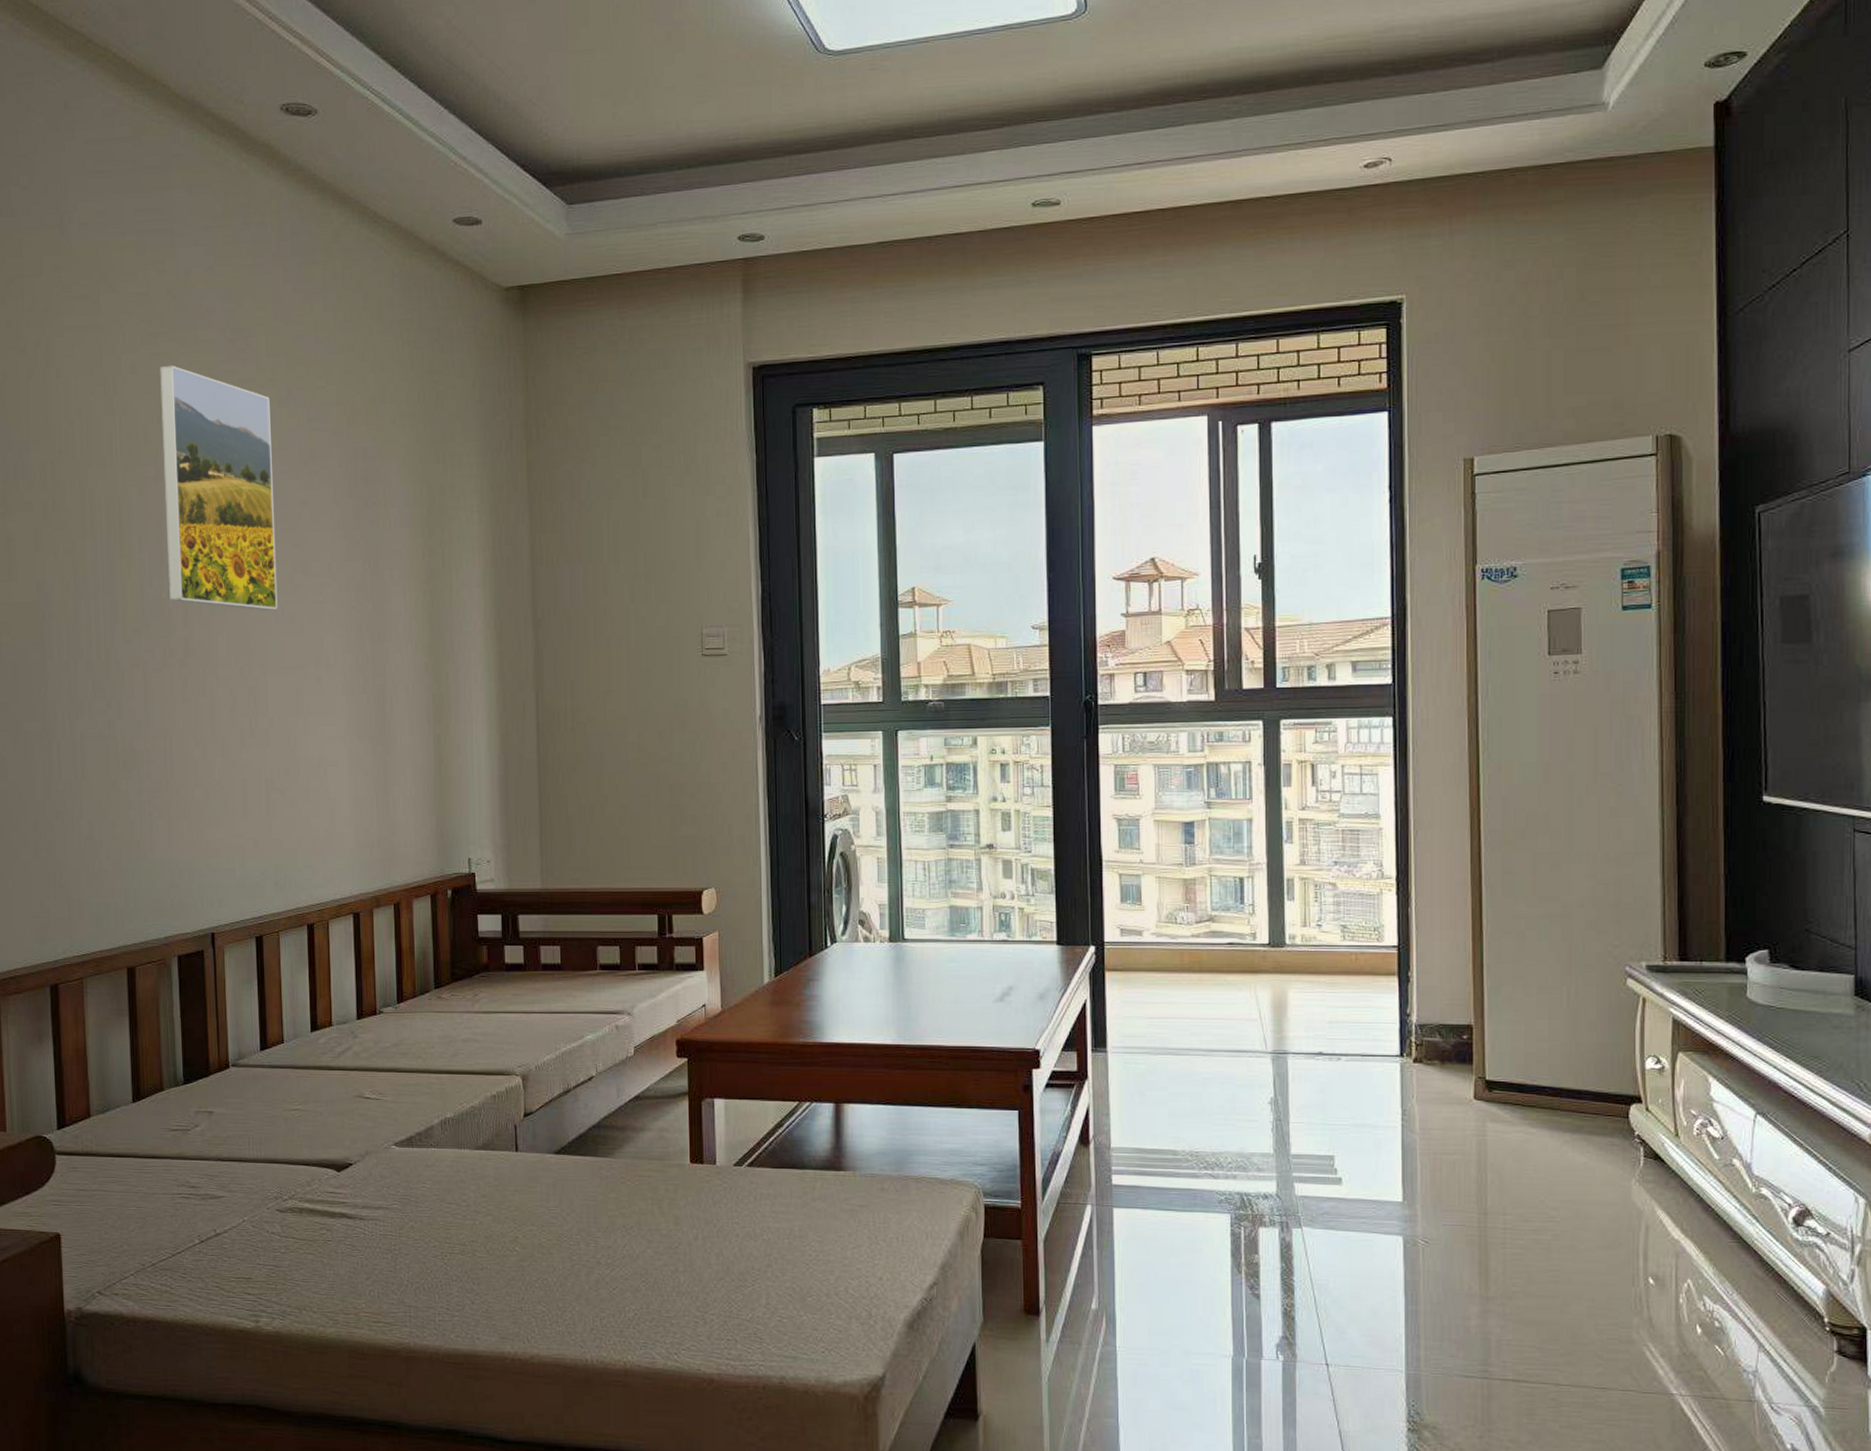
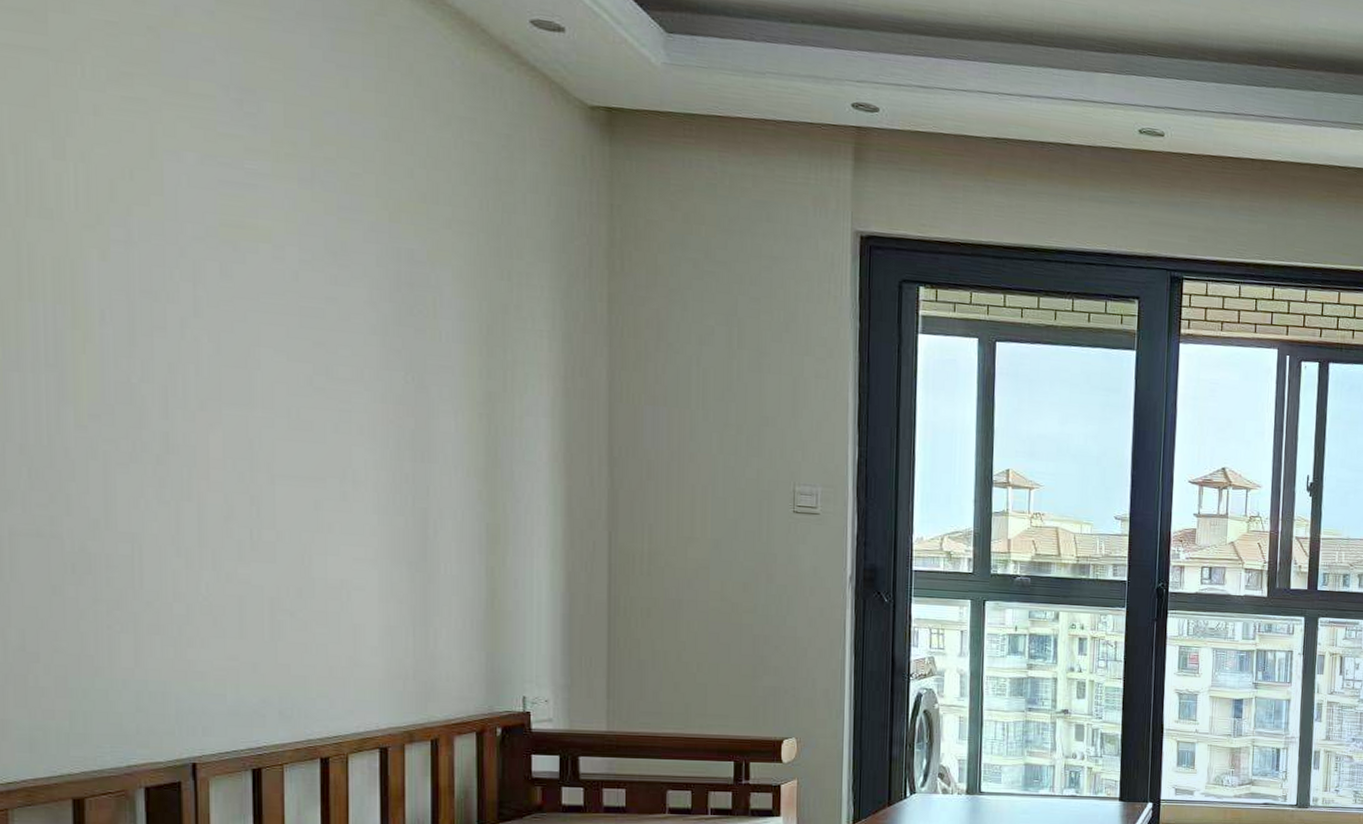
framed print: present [160,365,278,610] -> none [135,113,292,413]

